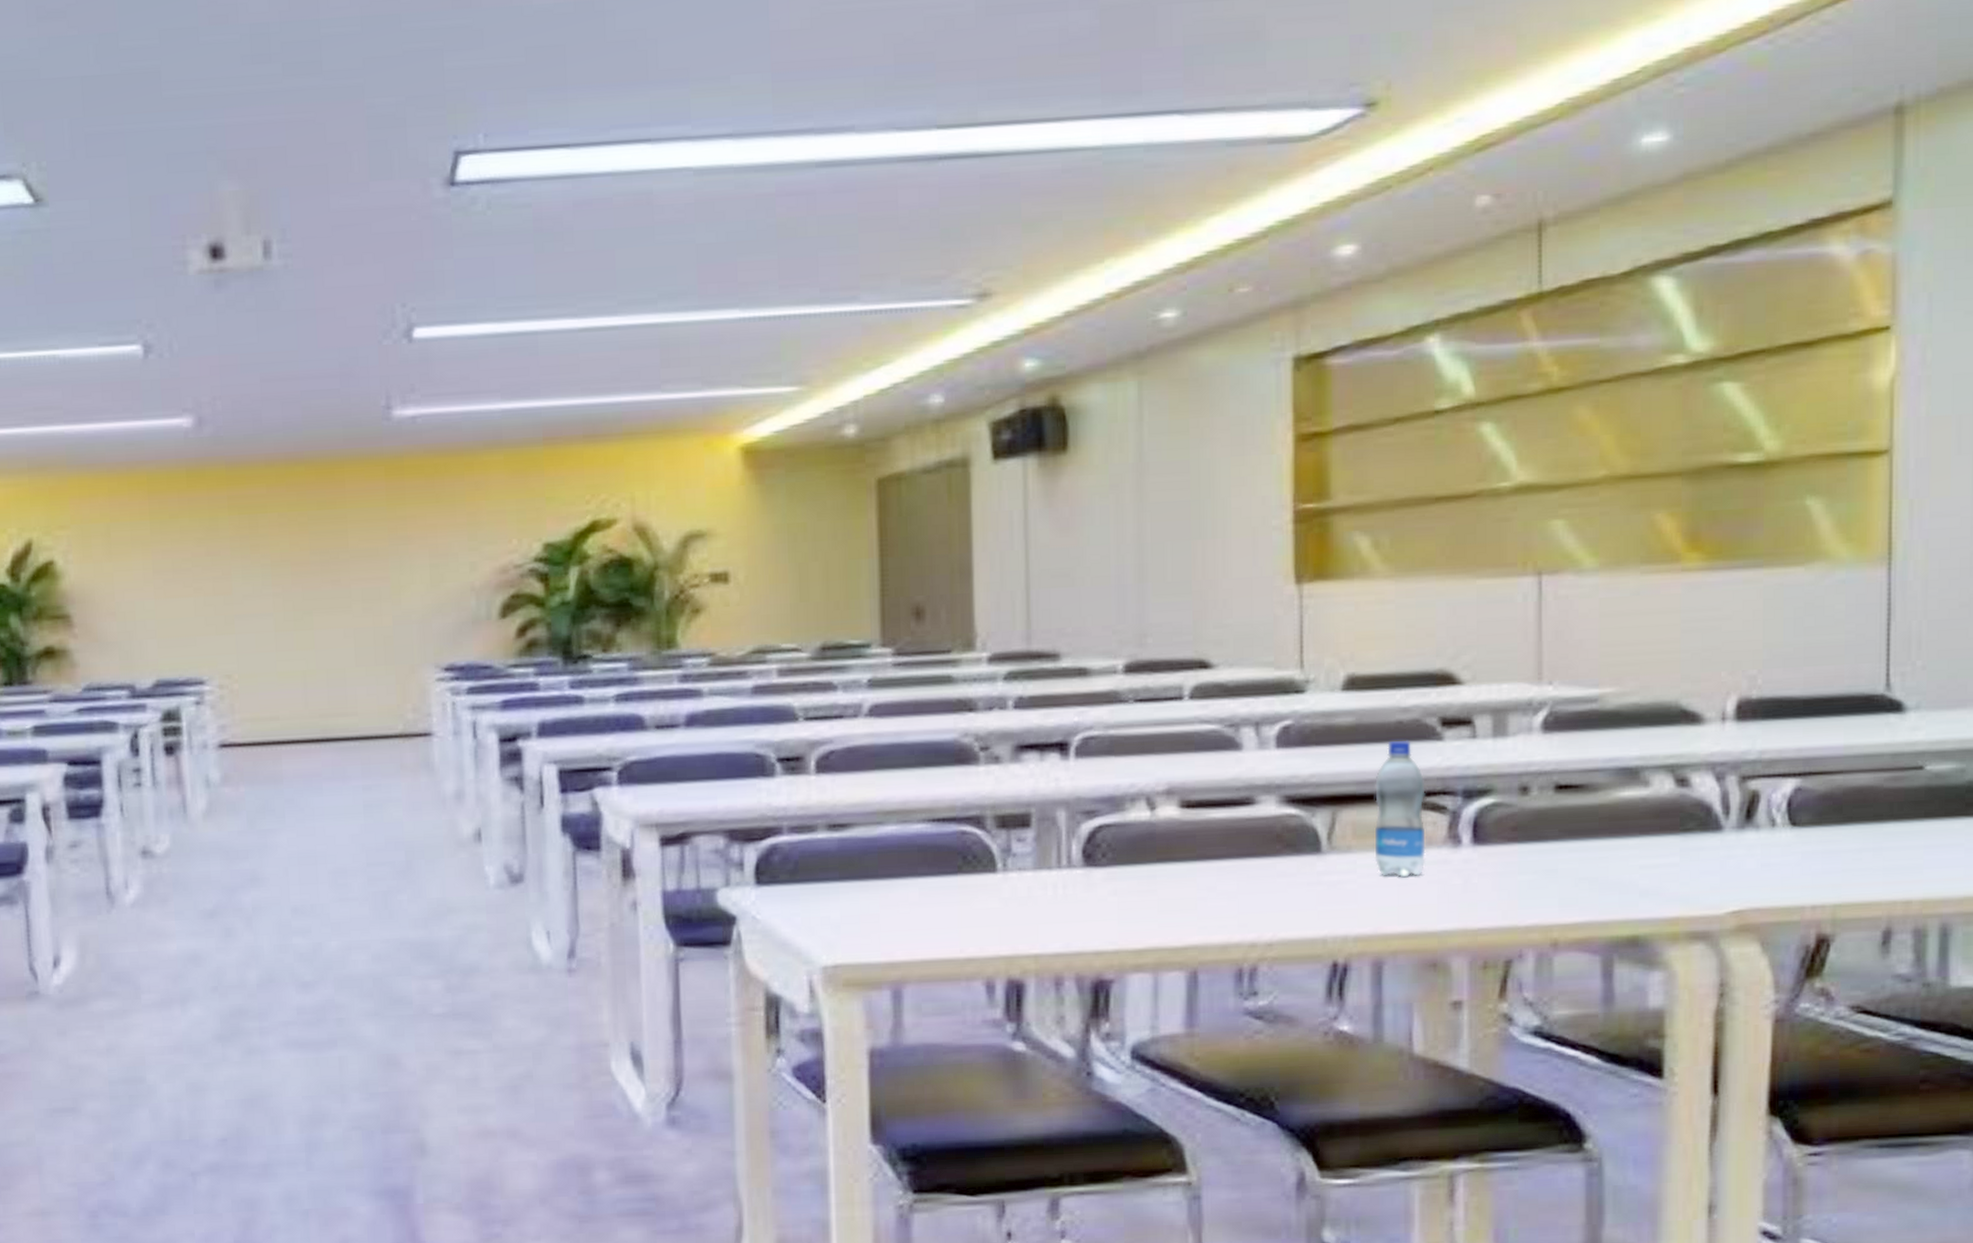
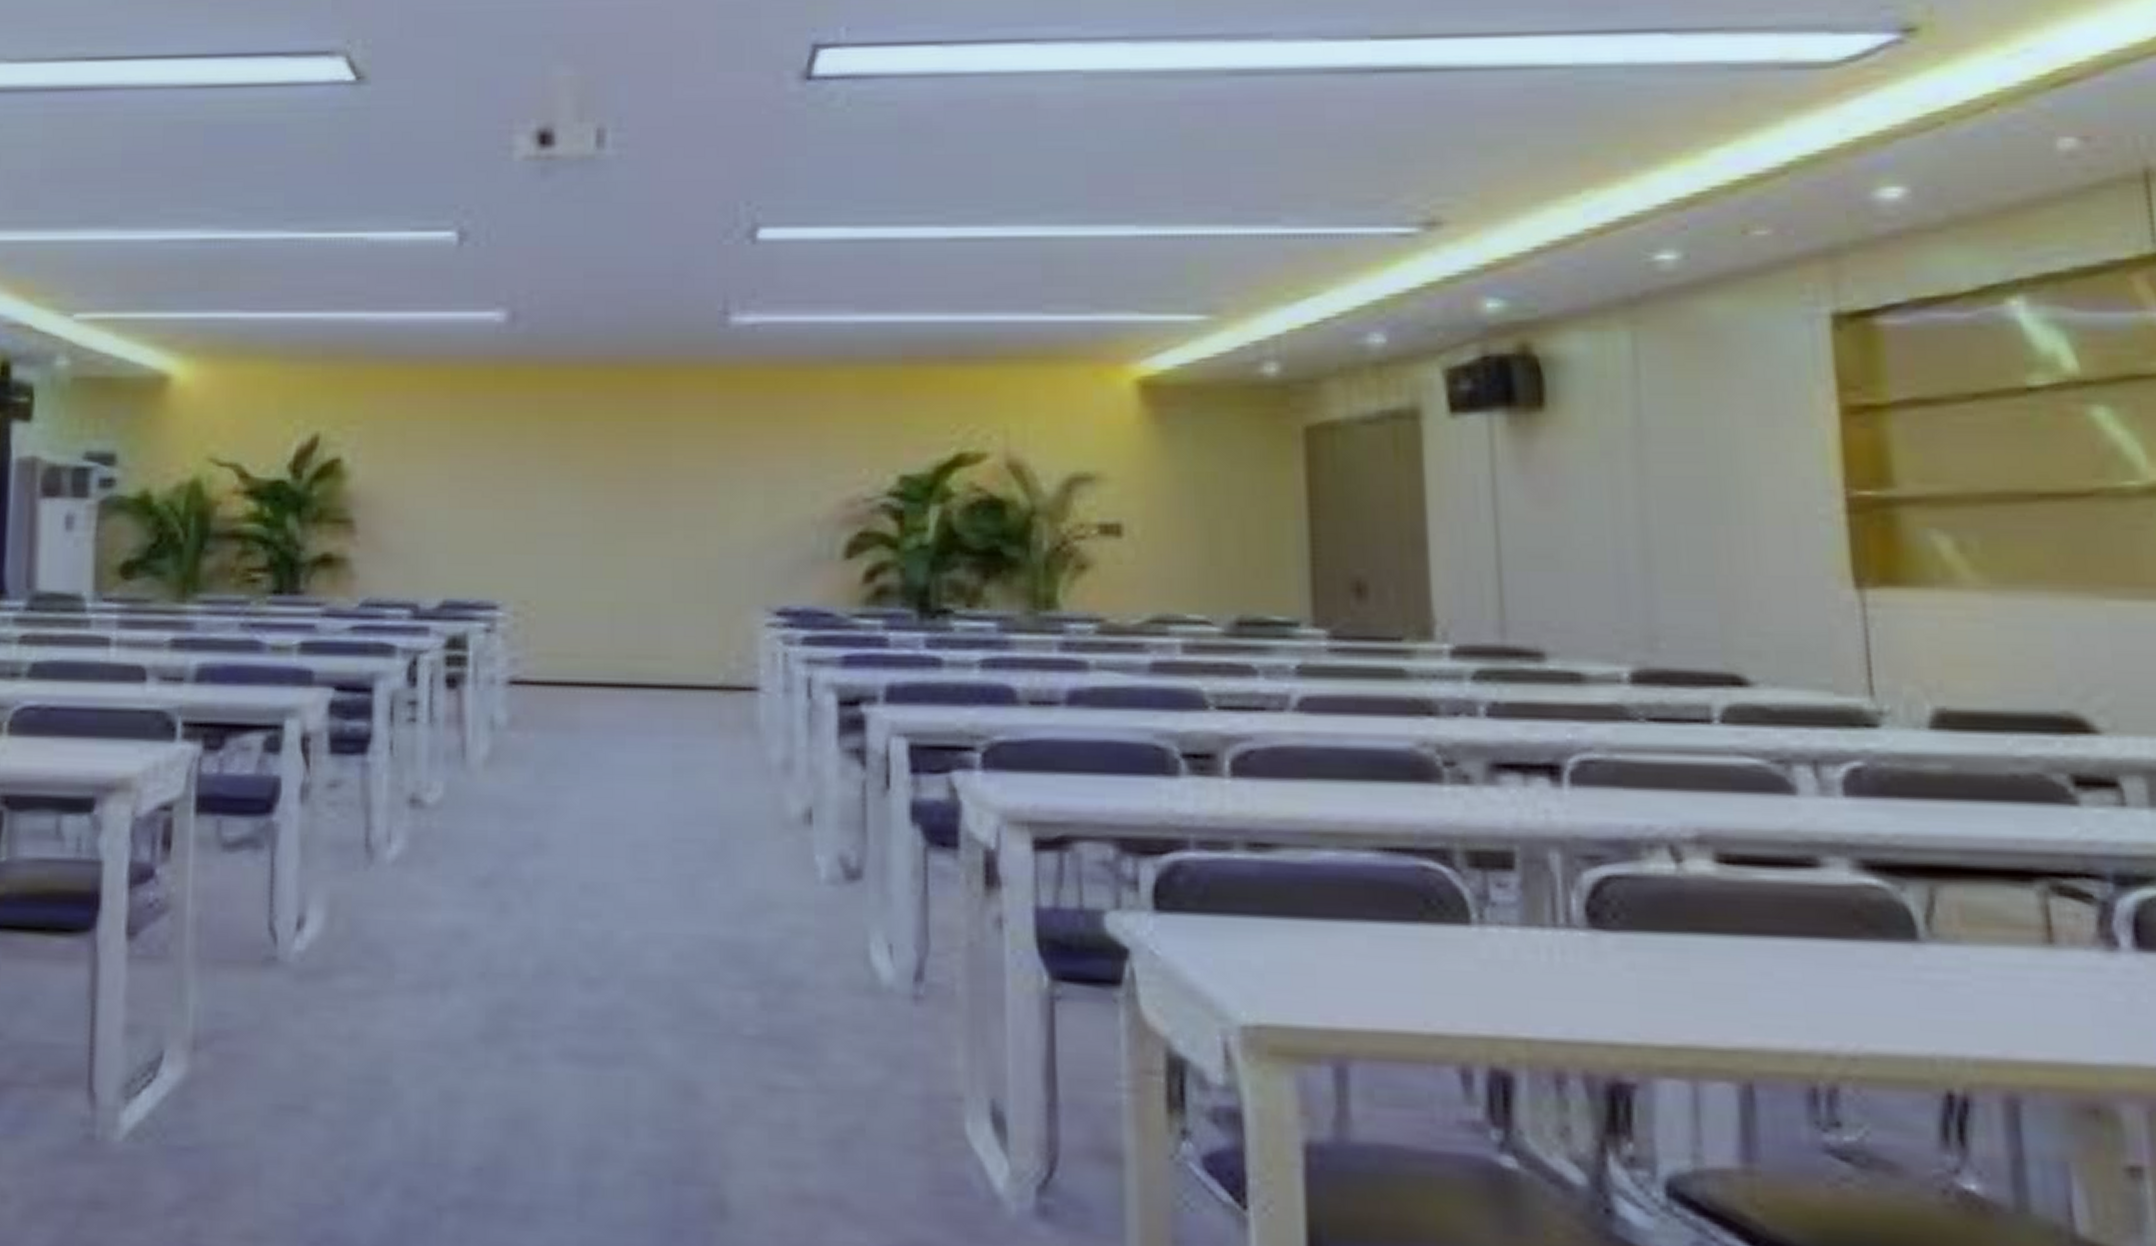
bottle: present [1374,740,1426,878] -> none [1986,800,2069,986]

